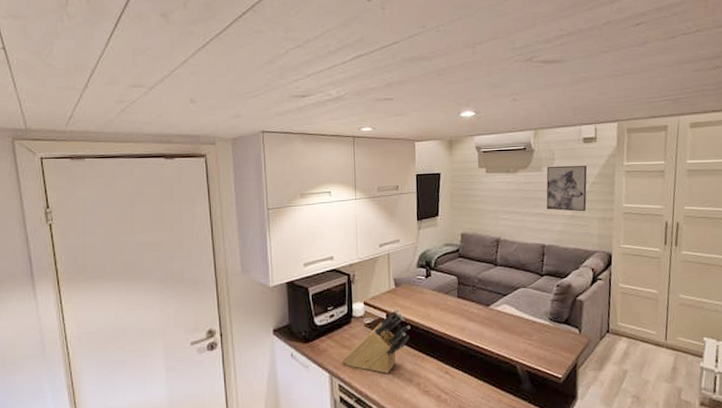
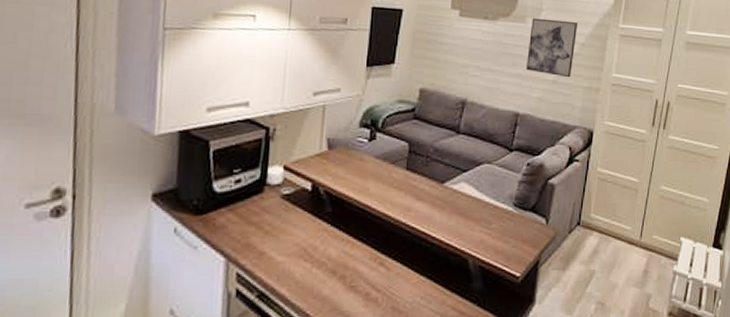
knife block: present [342,309,410,374] -> none [245,178,342,261]

